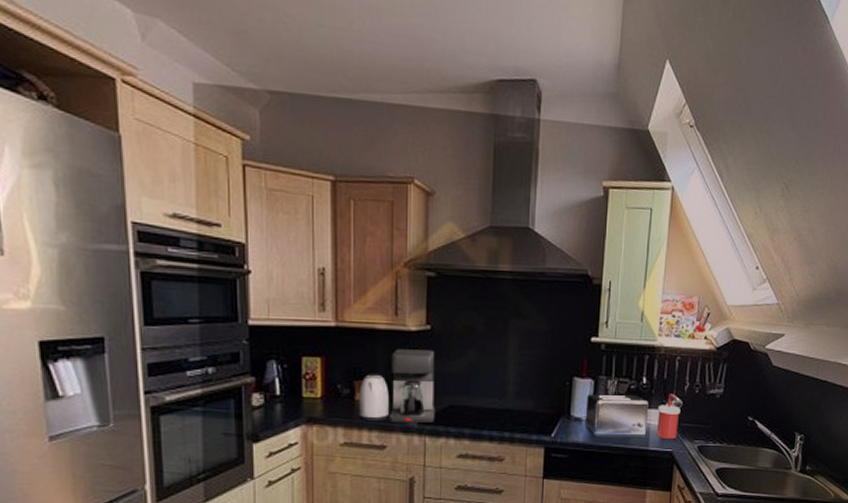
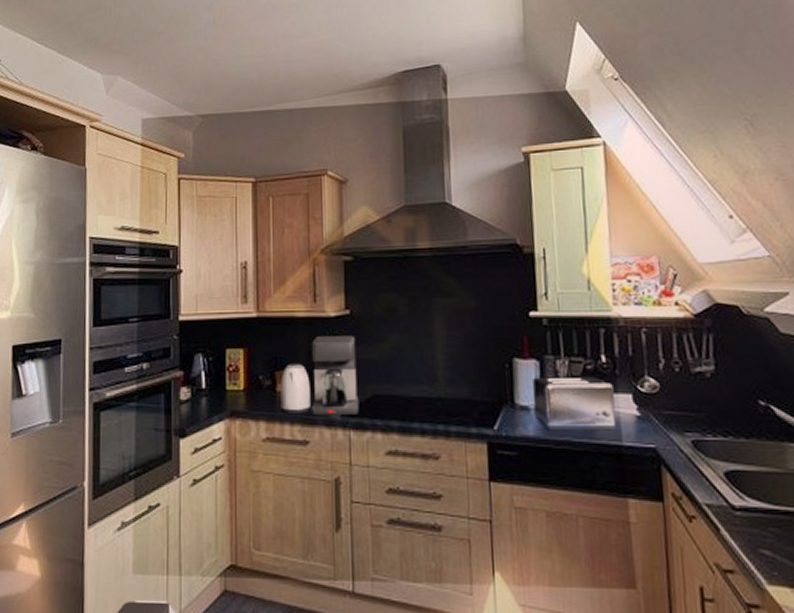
soap dispenser: present [656,394,681,440] -> none [626,374,659,433]

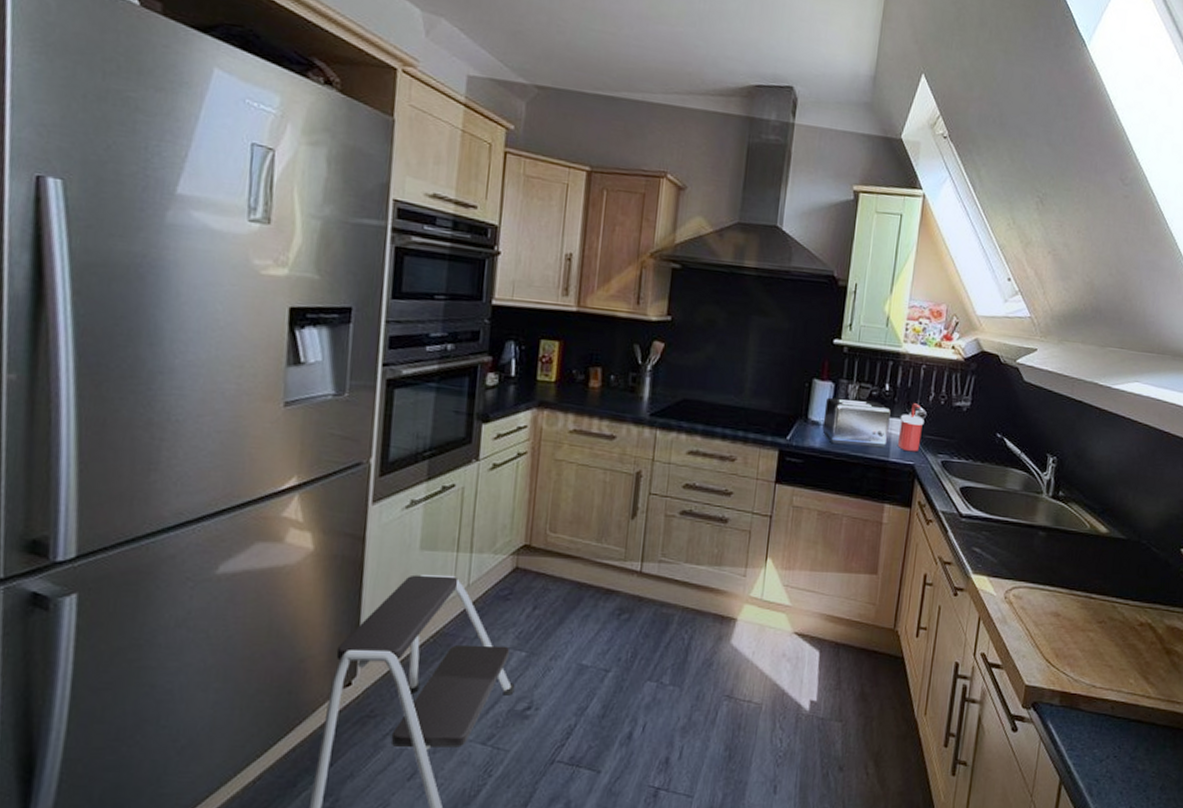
kettle: present [280,362,312,415] -> none [591,360,624,411]
coffee maker: present [310,336,360,415] -> none [620,338,674,416]
soap dispenser: none [626,374,659,433] -> present [897,403,924,452]

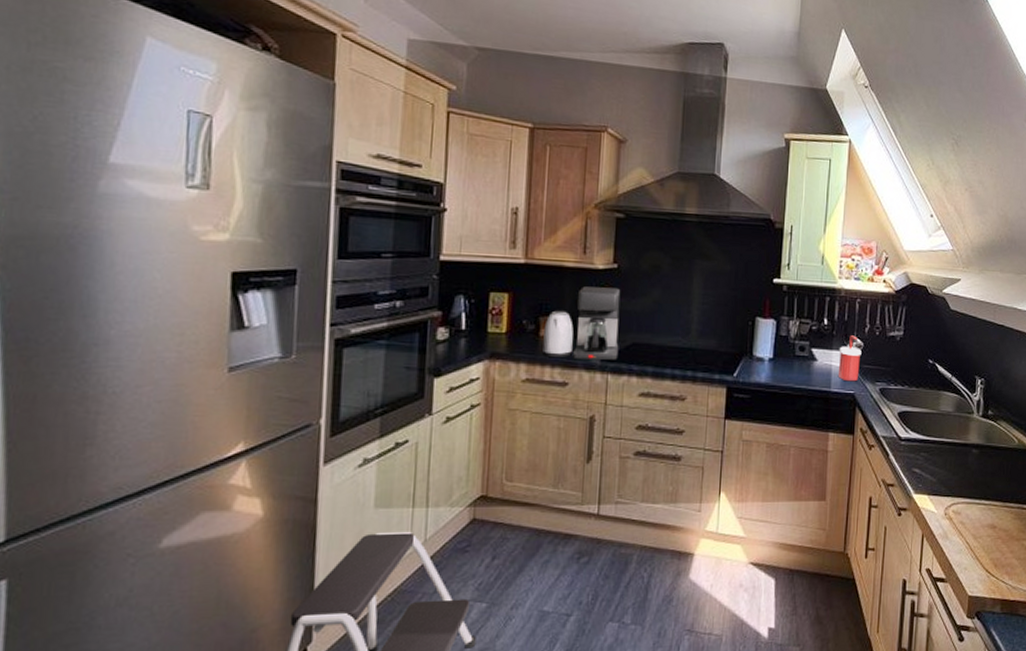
kettle: none [591,360,624,411] -> present [542,309,574,358]
coffee maker: none [620,338,674,416] -> present [572,286,621,360]
toaster: present [822,397,891,448] -> none [767,334,830,380]

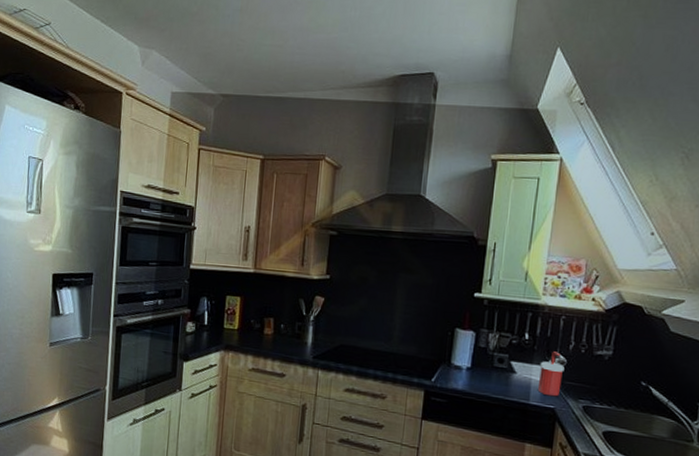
kettle: present [542,309,574,358] -> none [266,312,291,354]
coffee maker: present [572,286,621,360] -> none [289,294,332,358]

